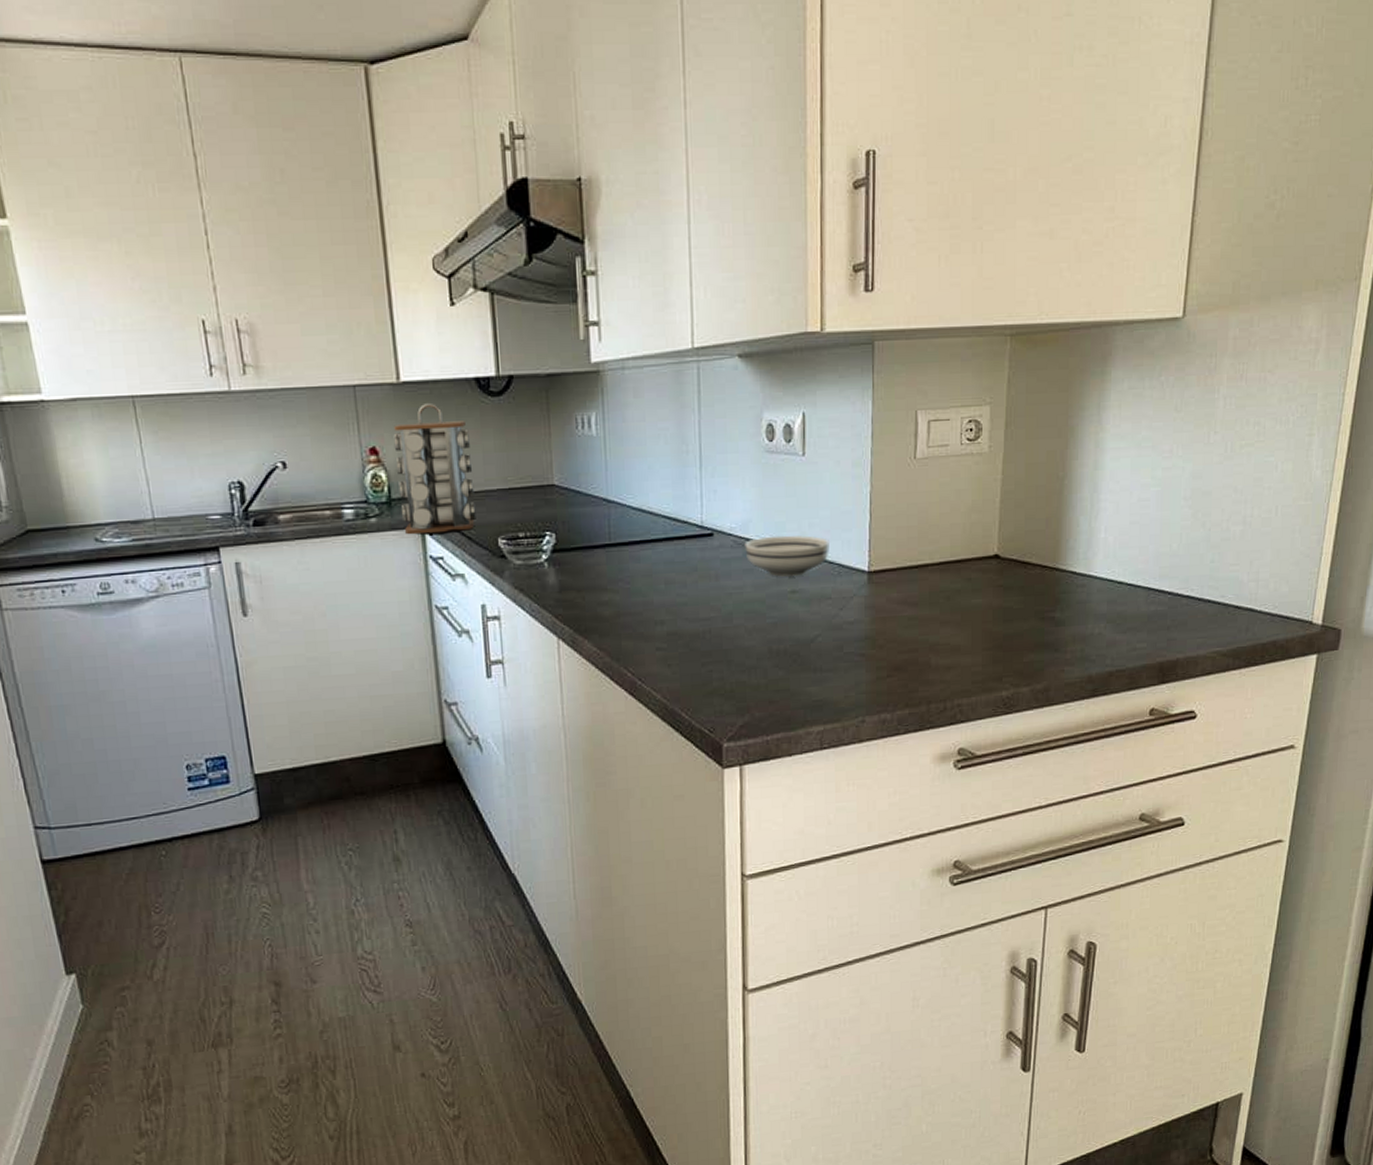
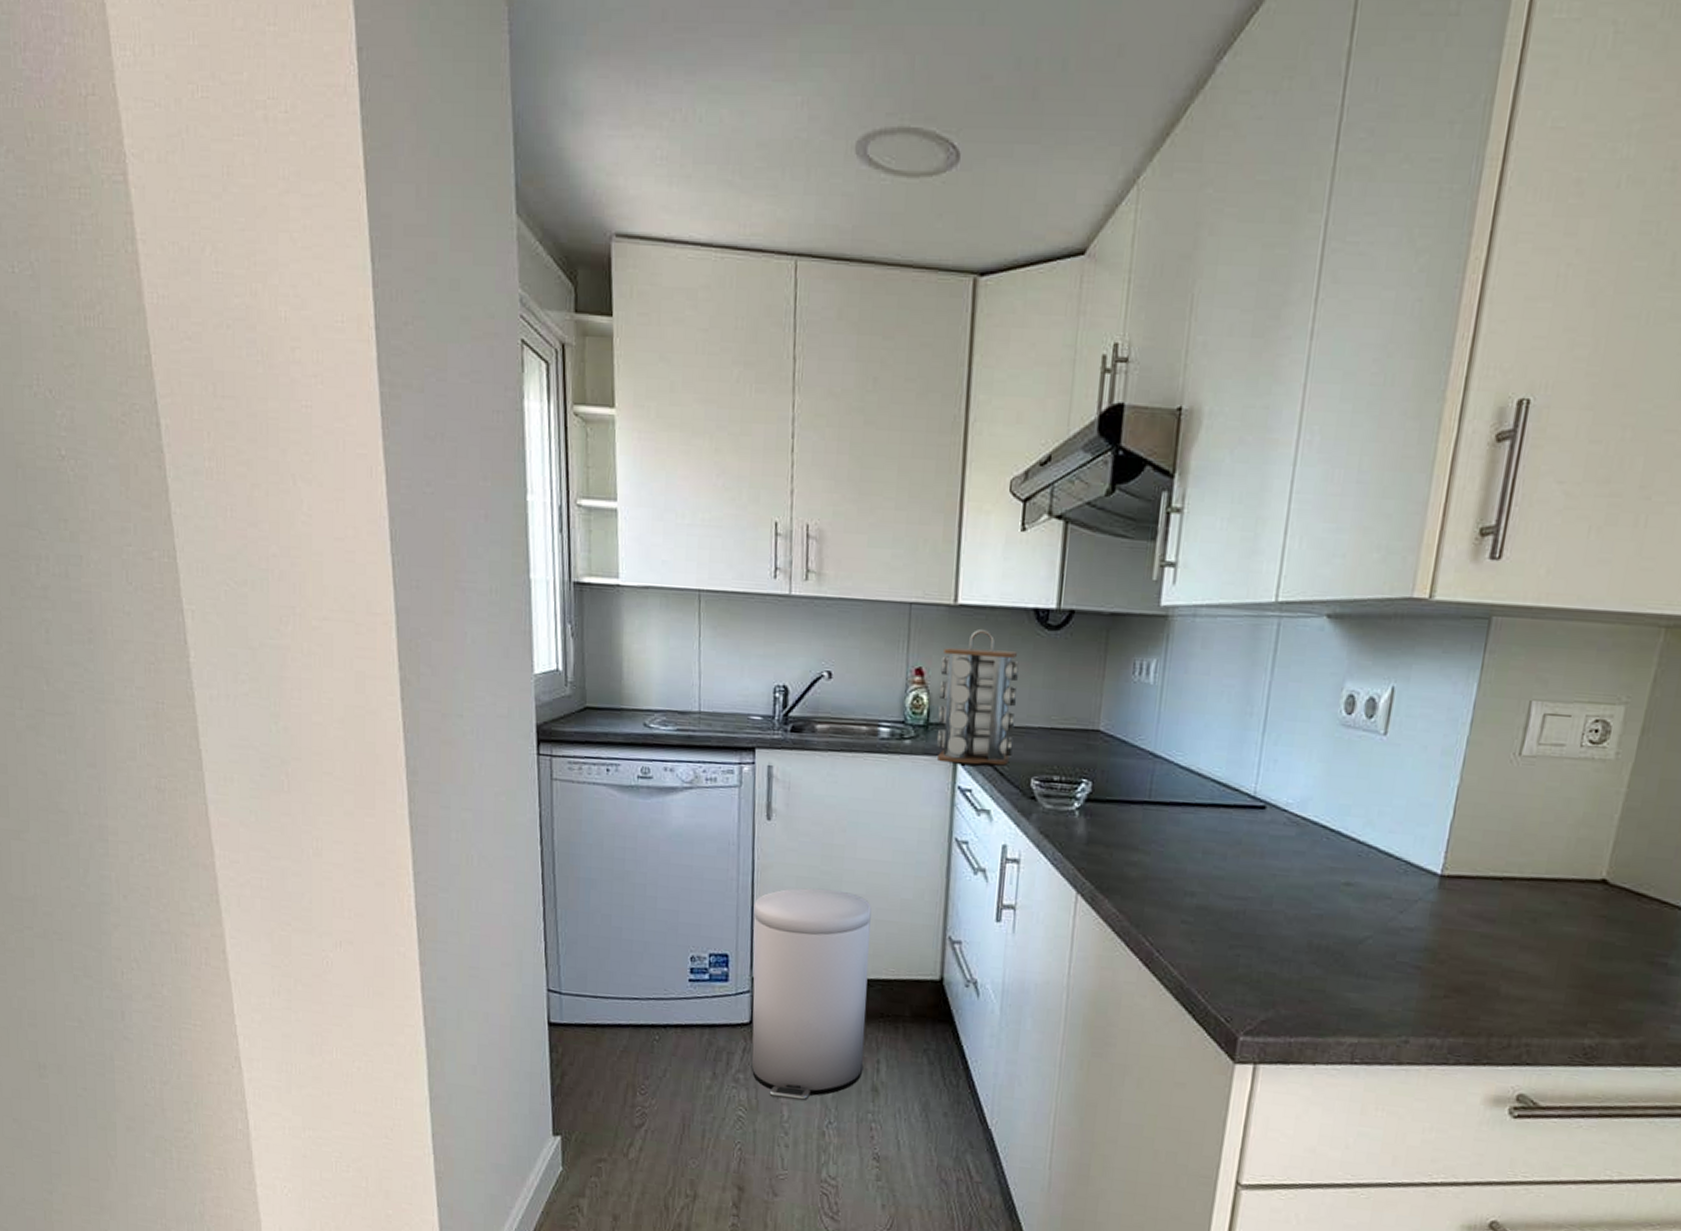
pedal bin: none [243,673,382,888] -> present [751,887,872,1102]
bowl: present [745,535,831,578] -> none [1299,818,1401,868]

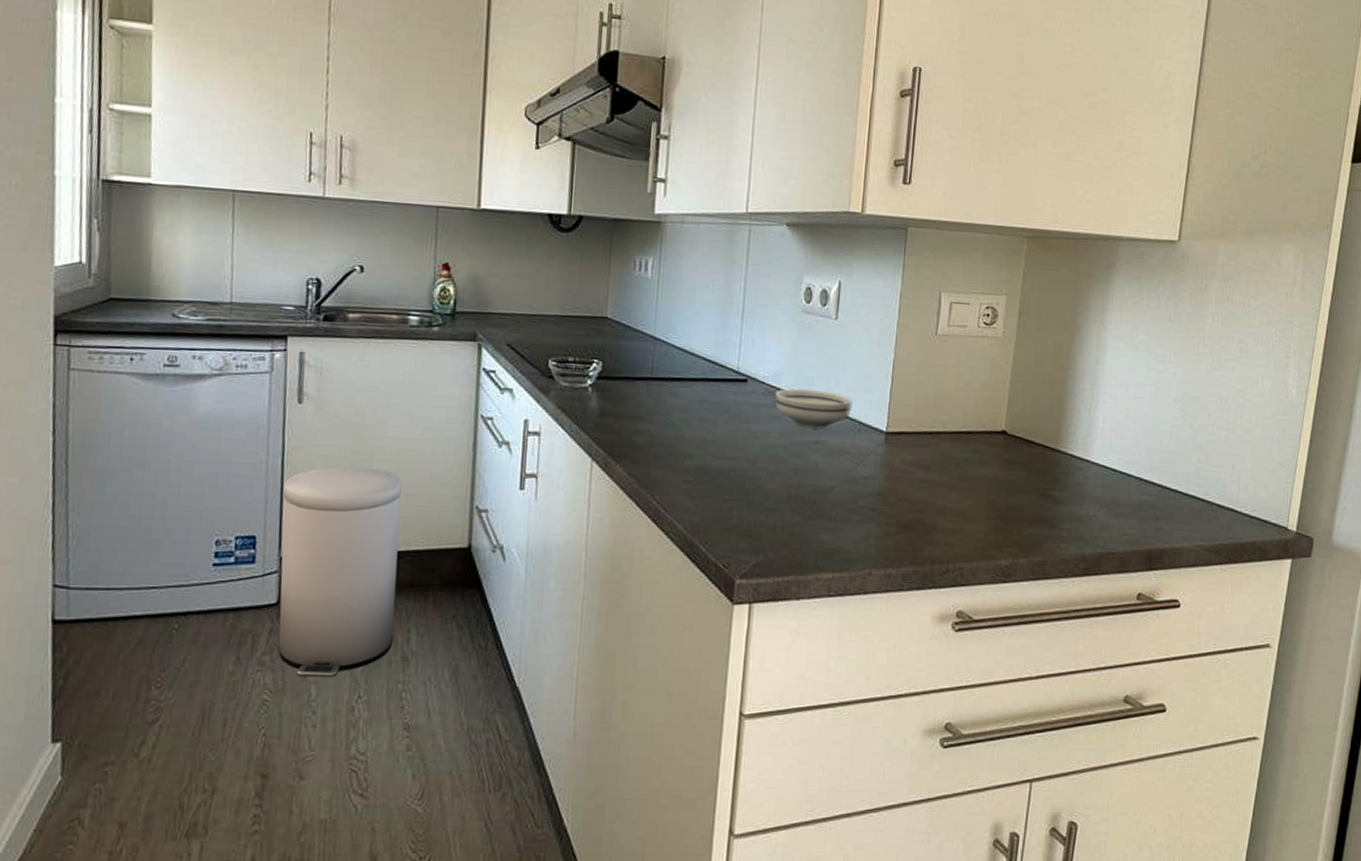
spice rack: present [936,630,1019,767] -> none [462,231,536,351]
bowl: none [1299,818,1401,868] -> present [775,388,854,429]

